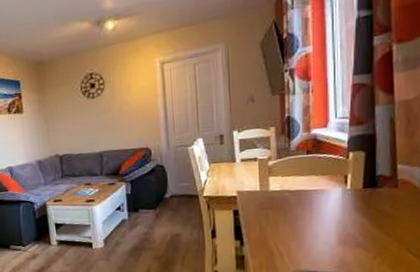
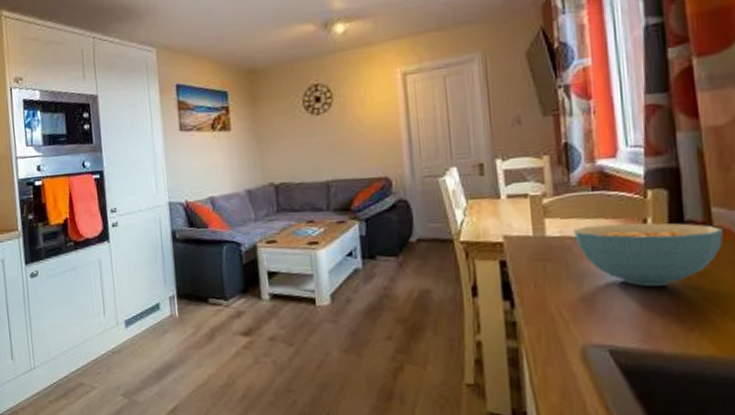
cereal bowl: none [291,177,404,227] -> present [574,222,723,287]

